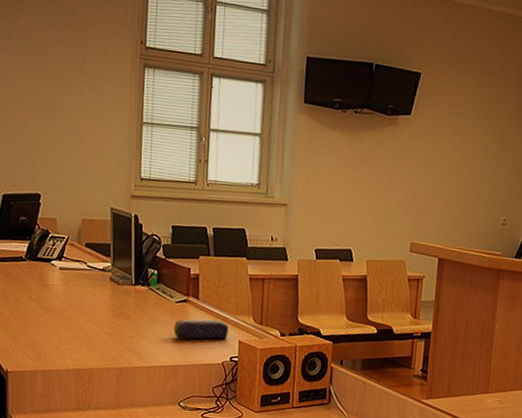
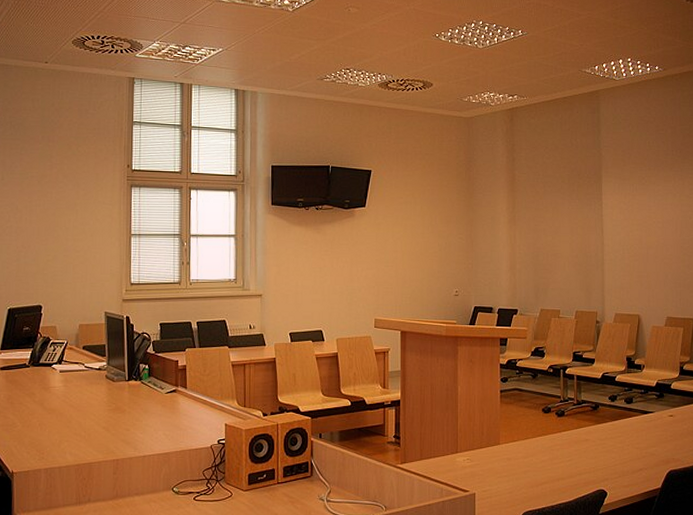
pencil case: present [174,319,229,340] -> none [165,406,215,427]

